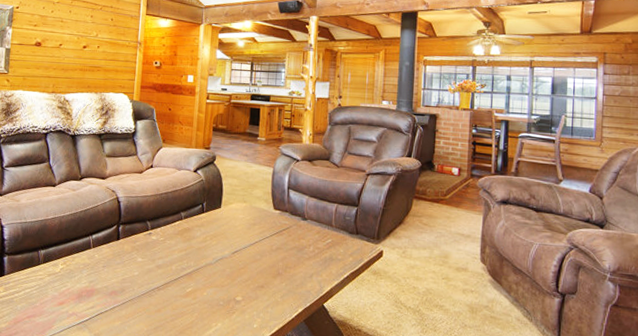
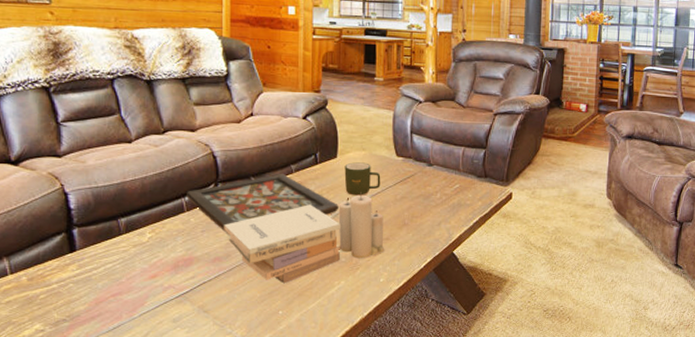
decorative tray: none [93,219,220,272] -> present [185,173,338,236]
books: none [121,249,221,321] -> present [224,204,341,284]
candle: none [218,241,260,304] -> present [338,192,385,259]
mug: none [226,213,259,244] -> present [344,162,381,196]

